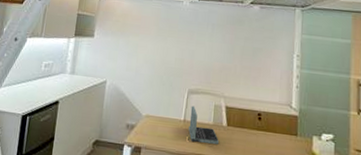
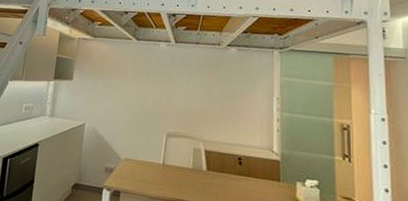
laptop: present [188,105,219,144] -> none [167,149,199,189]

